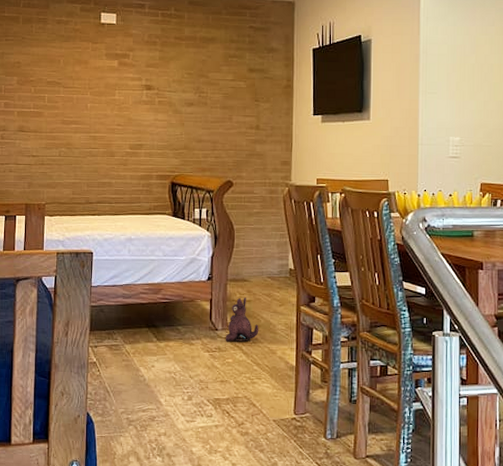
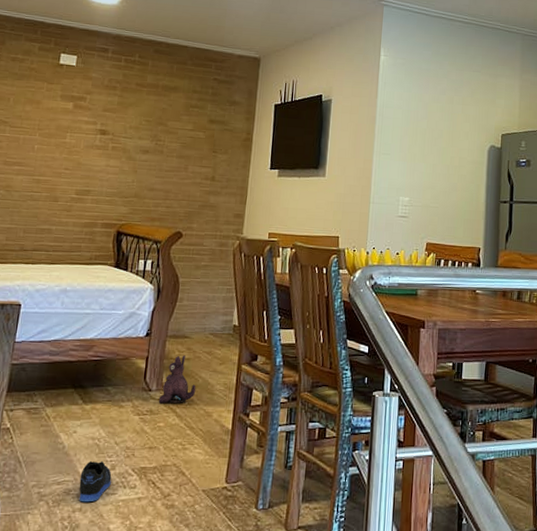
sneaker: none [162,392,190,428] -> present [78,460,112,503]

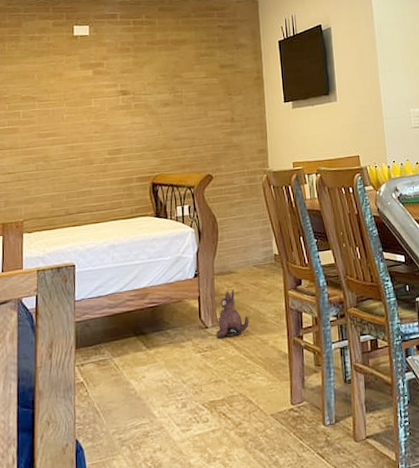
sneaker: present [78,460,112,503] -> none [155,400,185,442]

